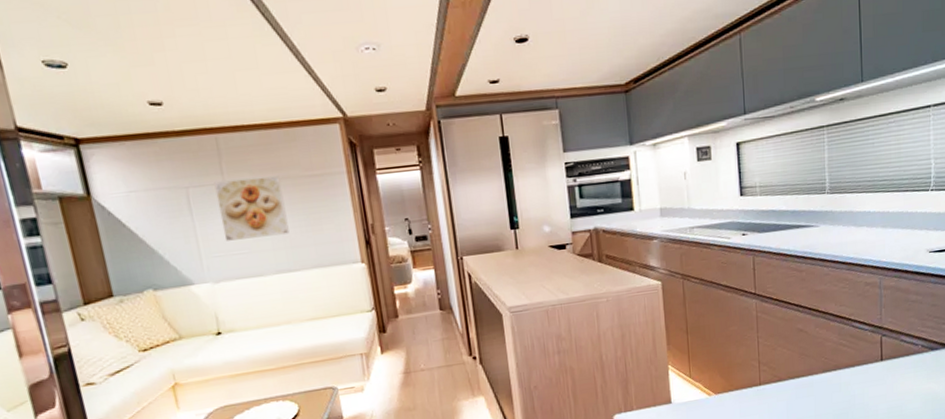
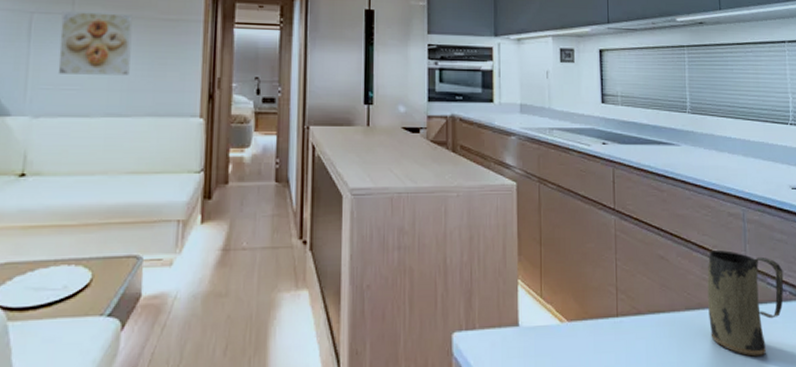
mug: none [844,316,917,404] -> present [707,250,784,357]

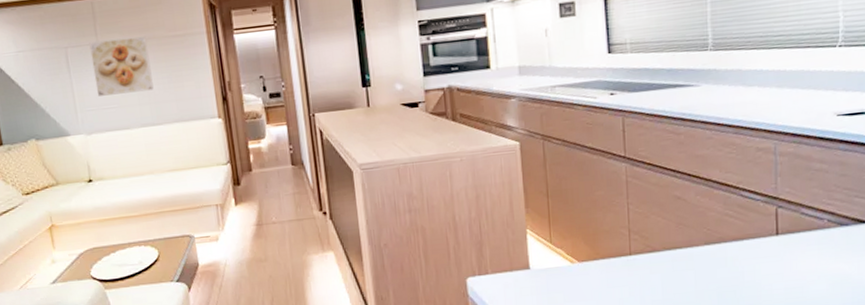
mug: present [707,250,784,357] -> none [730,185,821,283]

